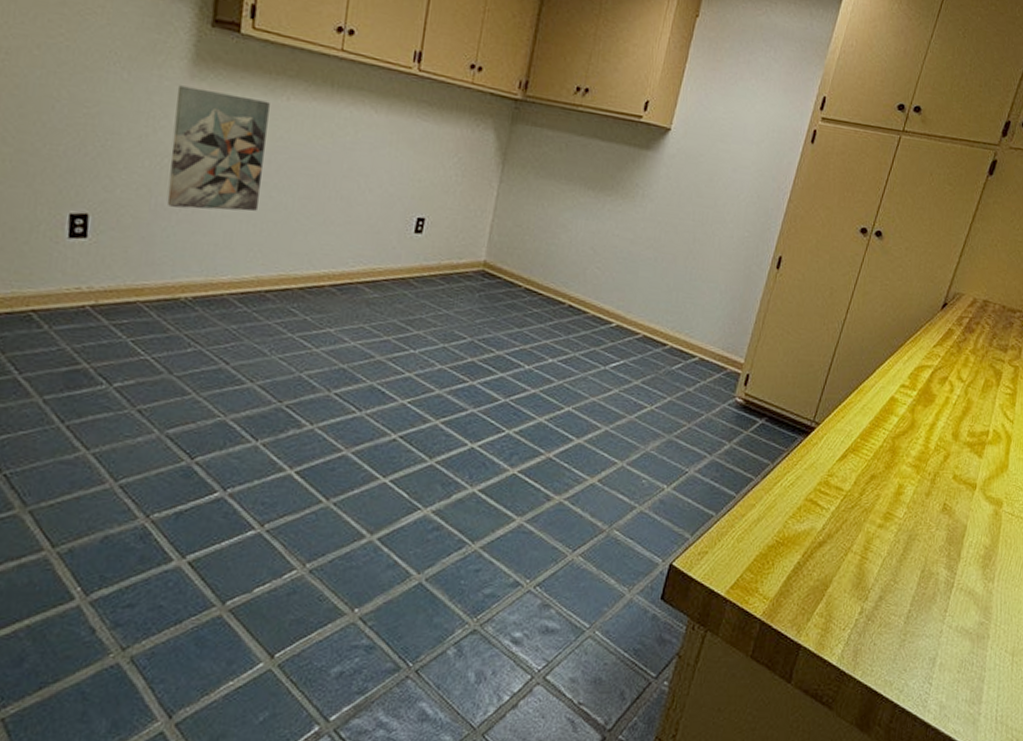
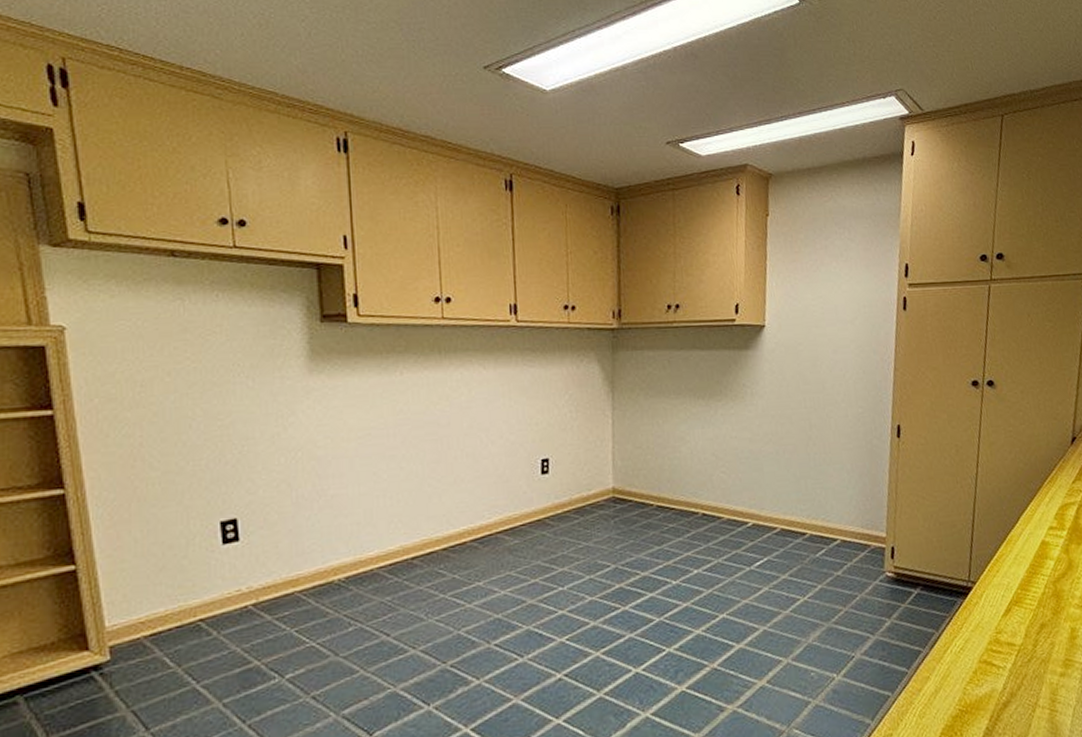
wall art: present [166,85,270,212] -> none [299,379,391,496]

